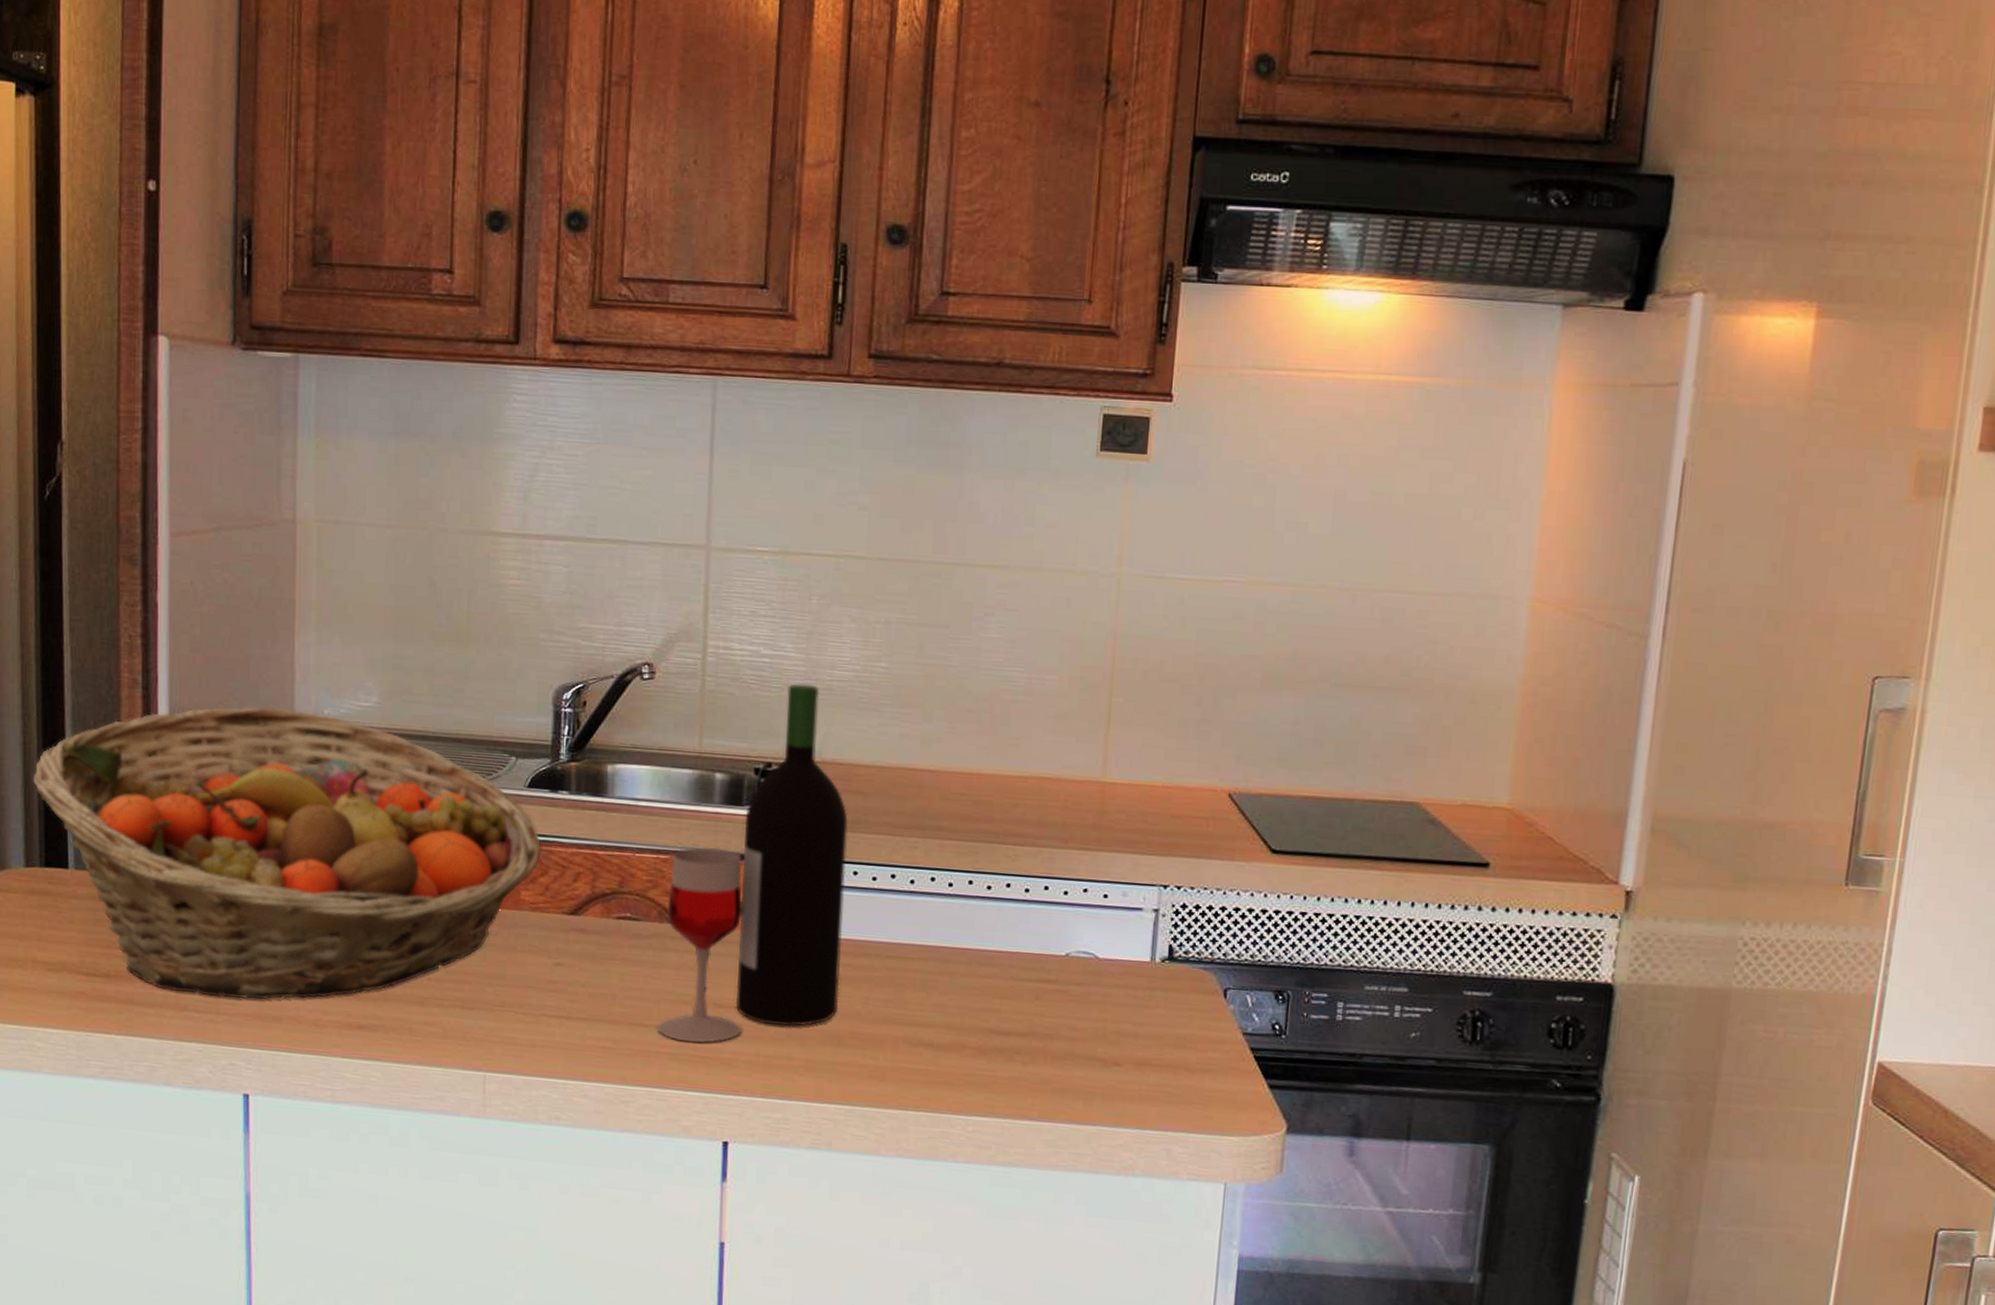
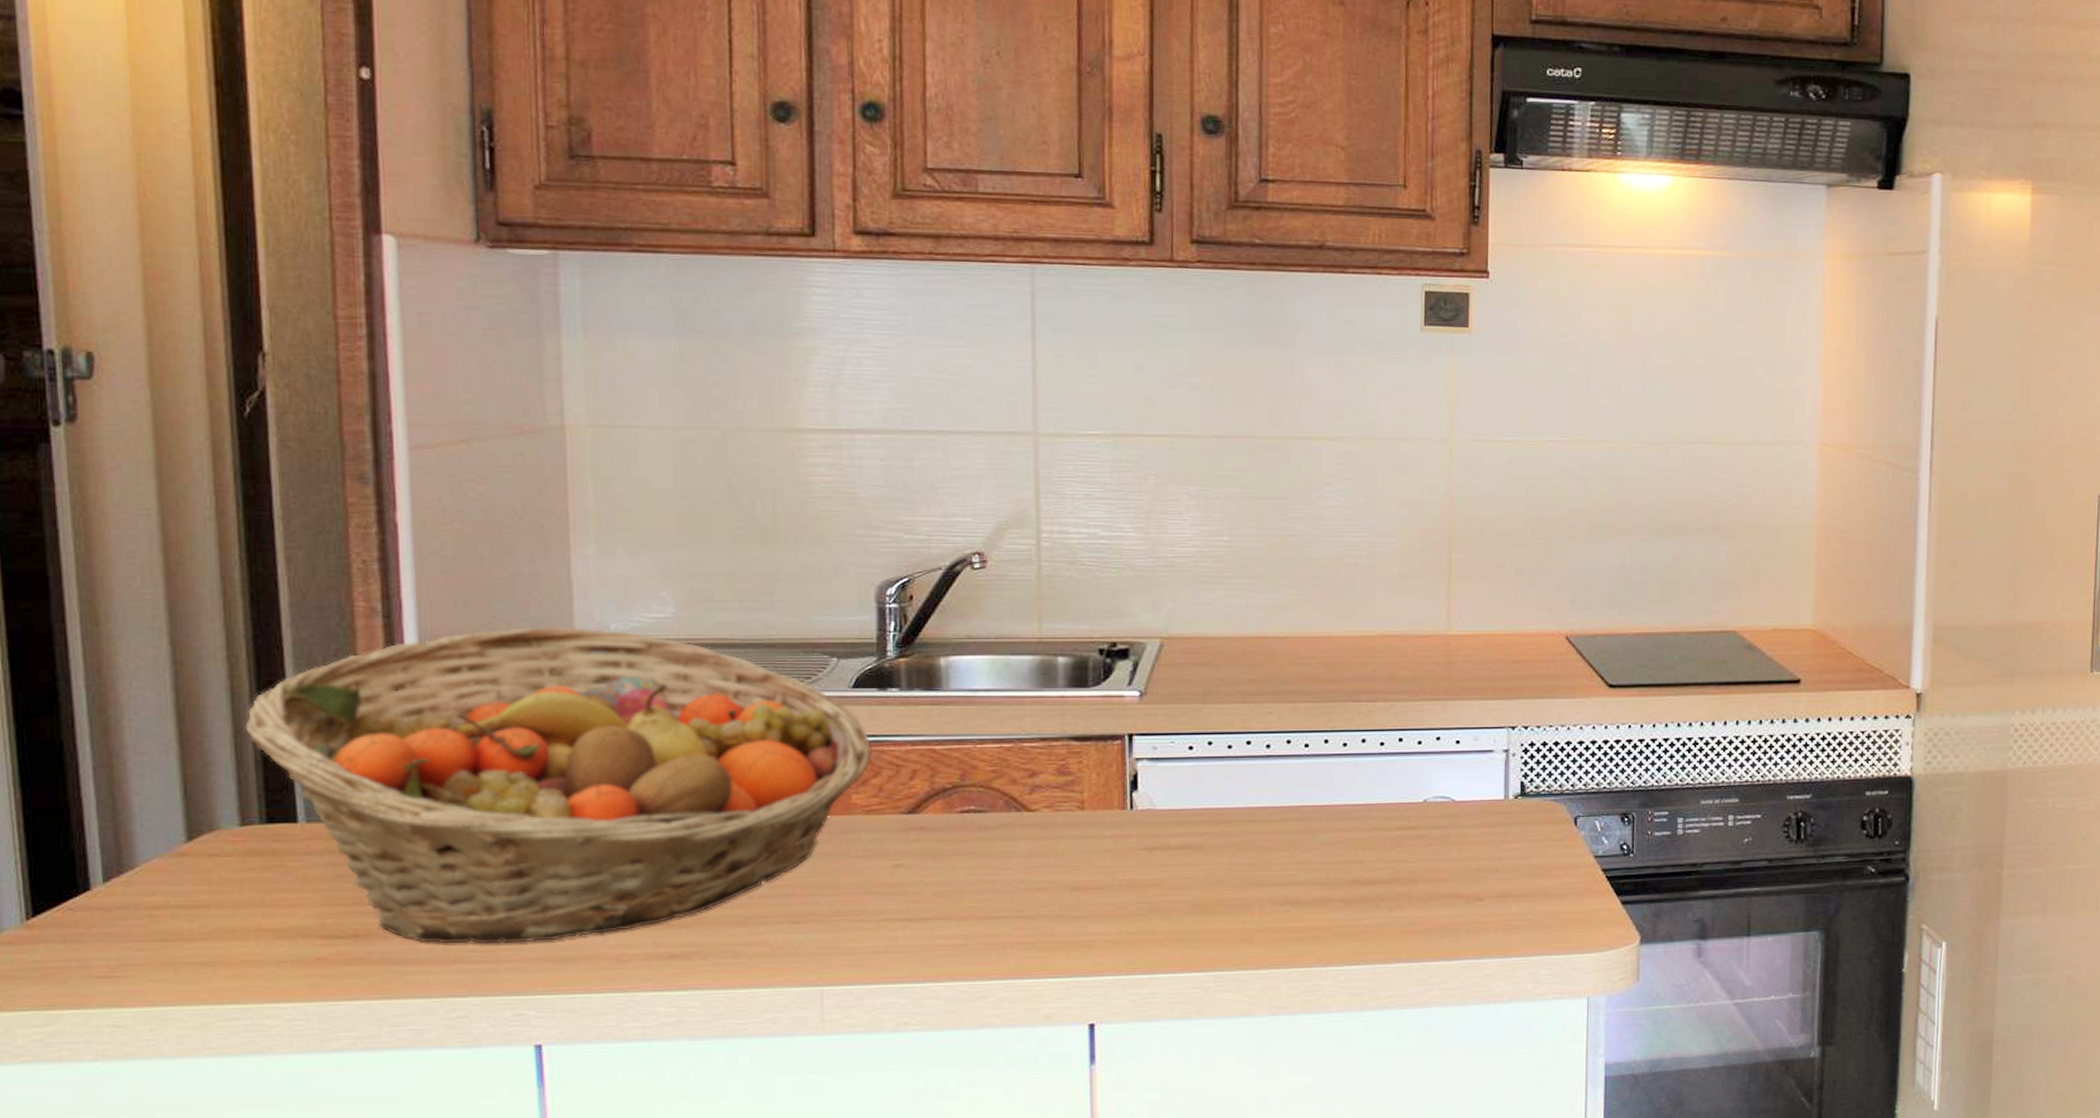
wine bottle: present [658,683,848,1044] -> none [1012,562,1201,929]

